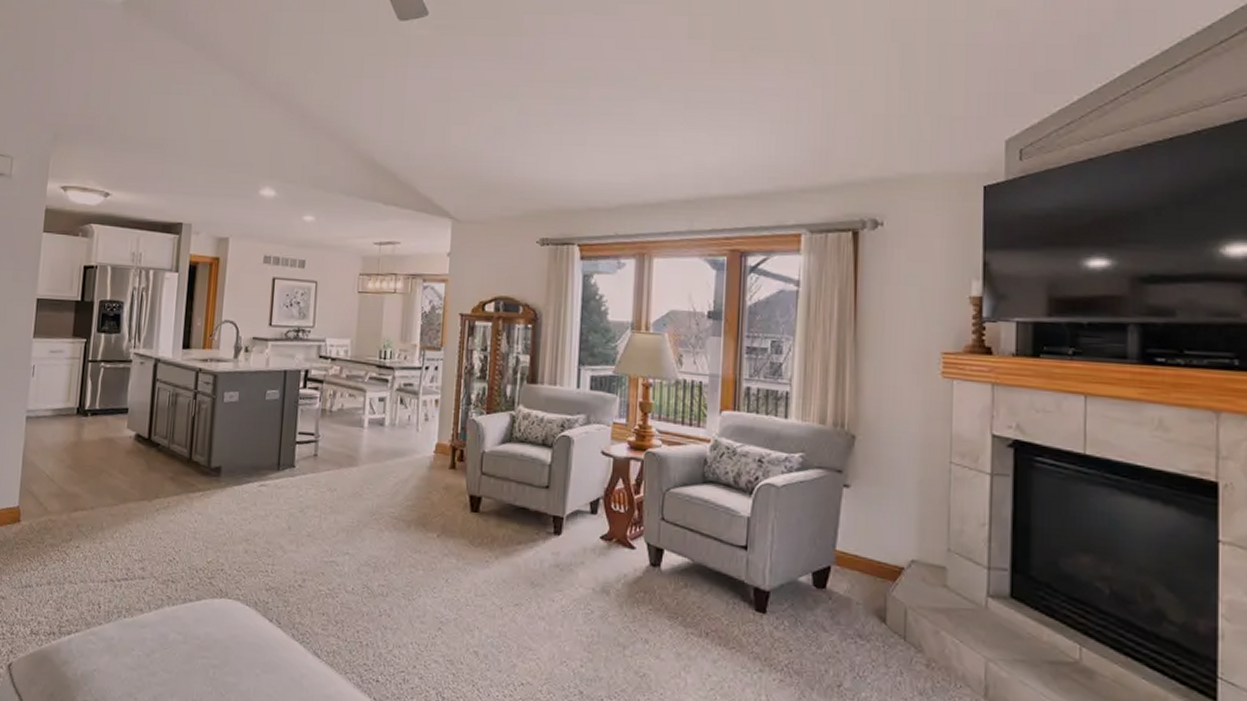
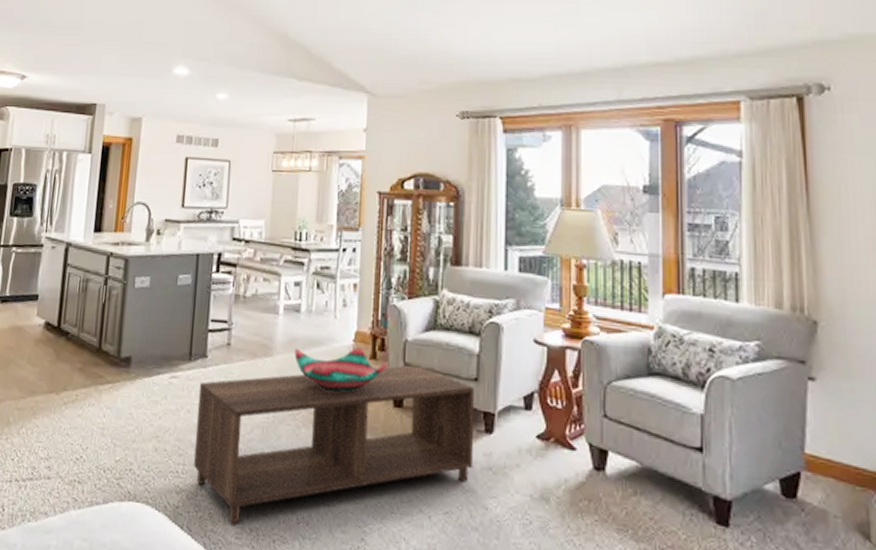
coffee table: none [283,474,545,617] -> present [194,365,474,524]
decorative bowl: none [378,458,466,499] -> present [294,347,388,392]

